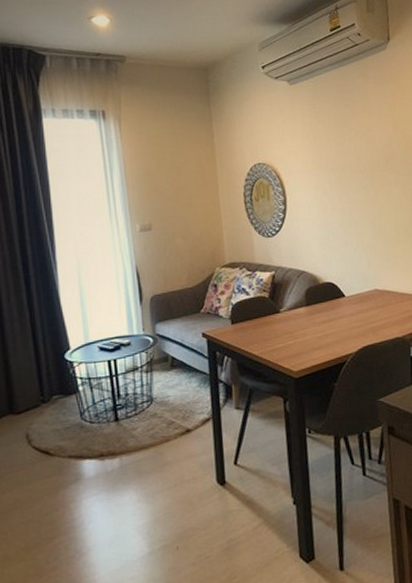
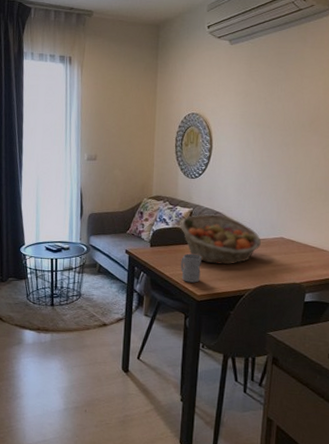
fruit basket: none [262,274,355,332] -> present [179,214,261,265]
mug: none [270,323,295,359] -> present [180,253,202,283]

